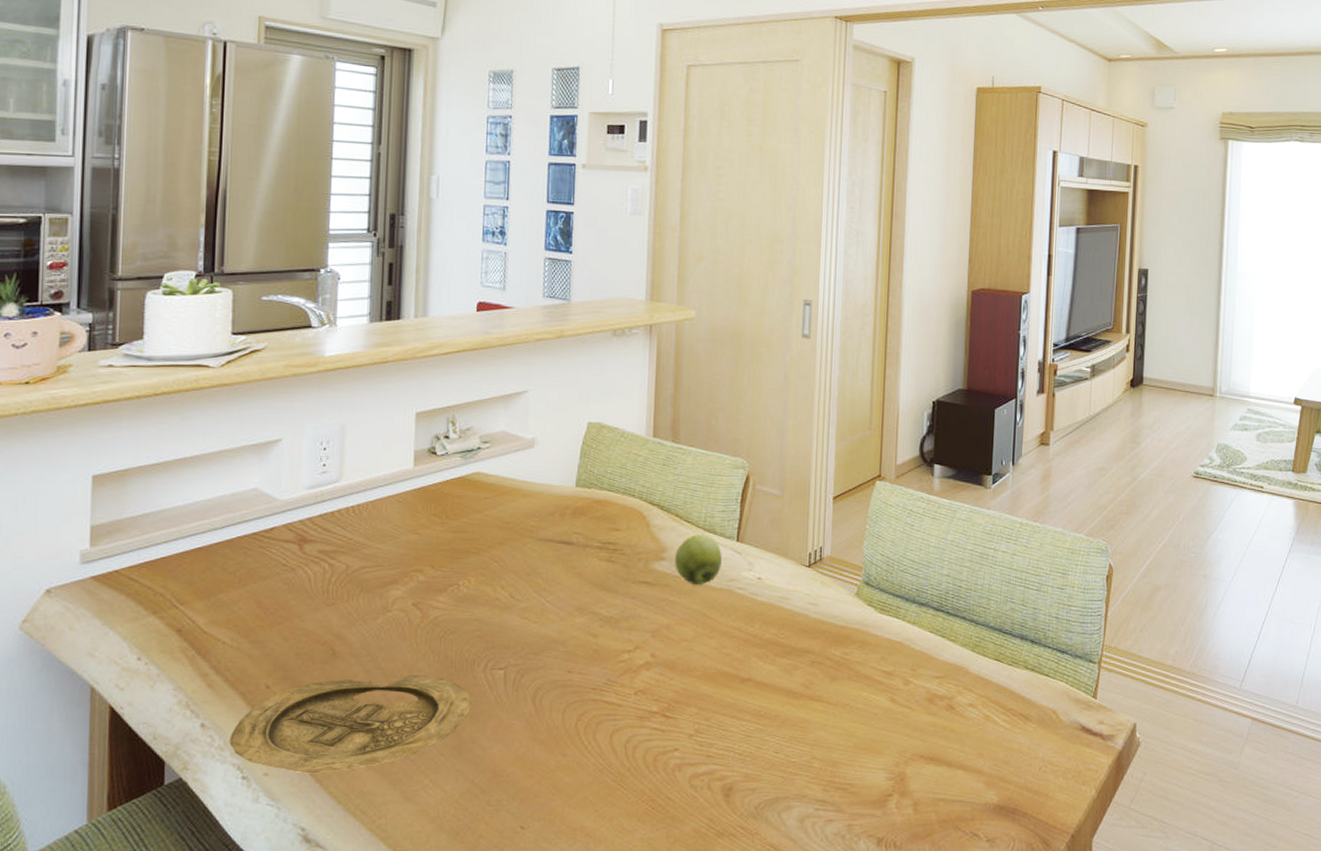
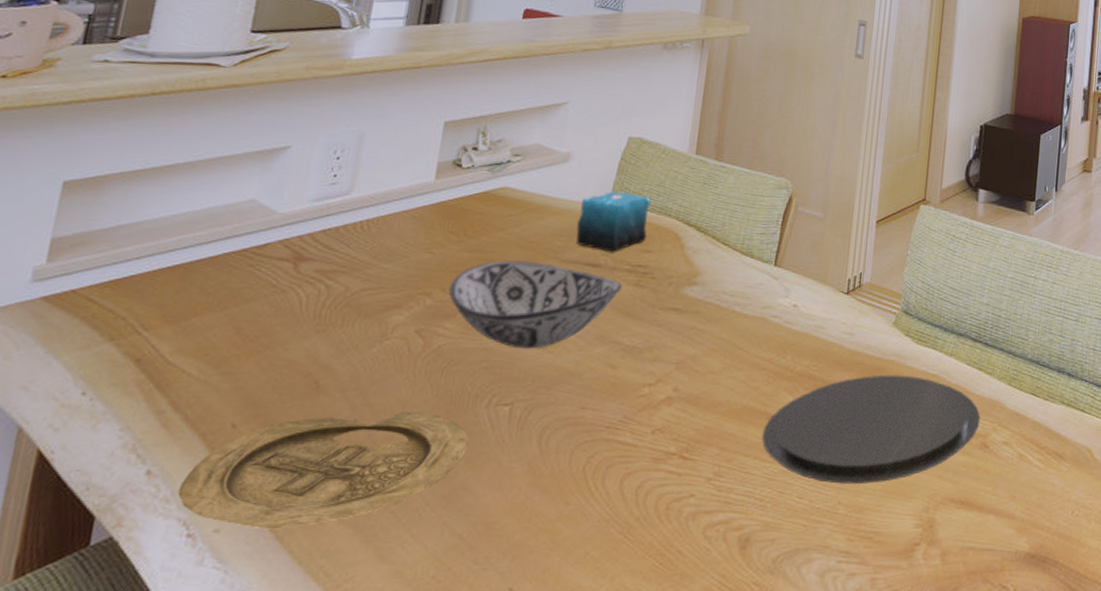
decorative bowl: none [438,540,595,619] -> present [448,260,622,349]
candle: none [548,474,614,531] -> present [576,191,651,252]
apple: present [675,534,722,584] -> none [707,258,758,312]
plate: none [736,642,946,741] -> present [761,375,981,484]

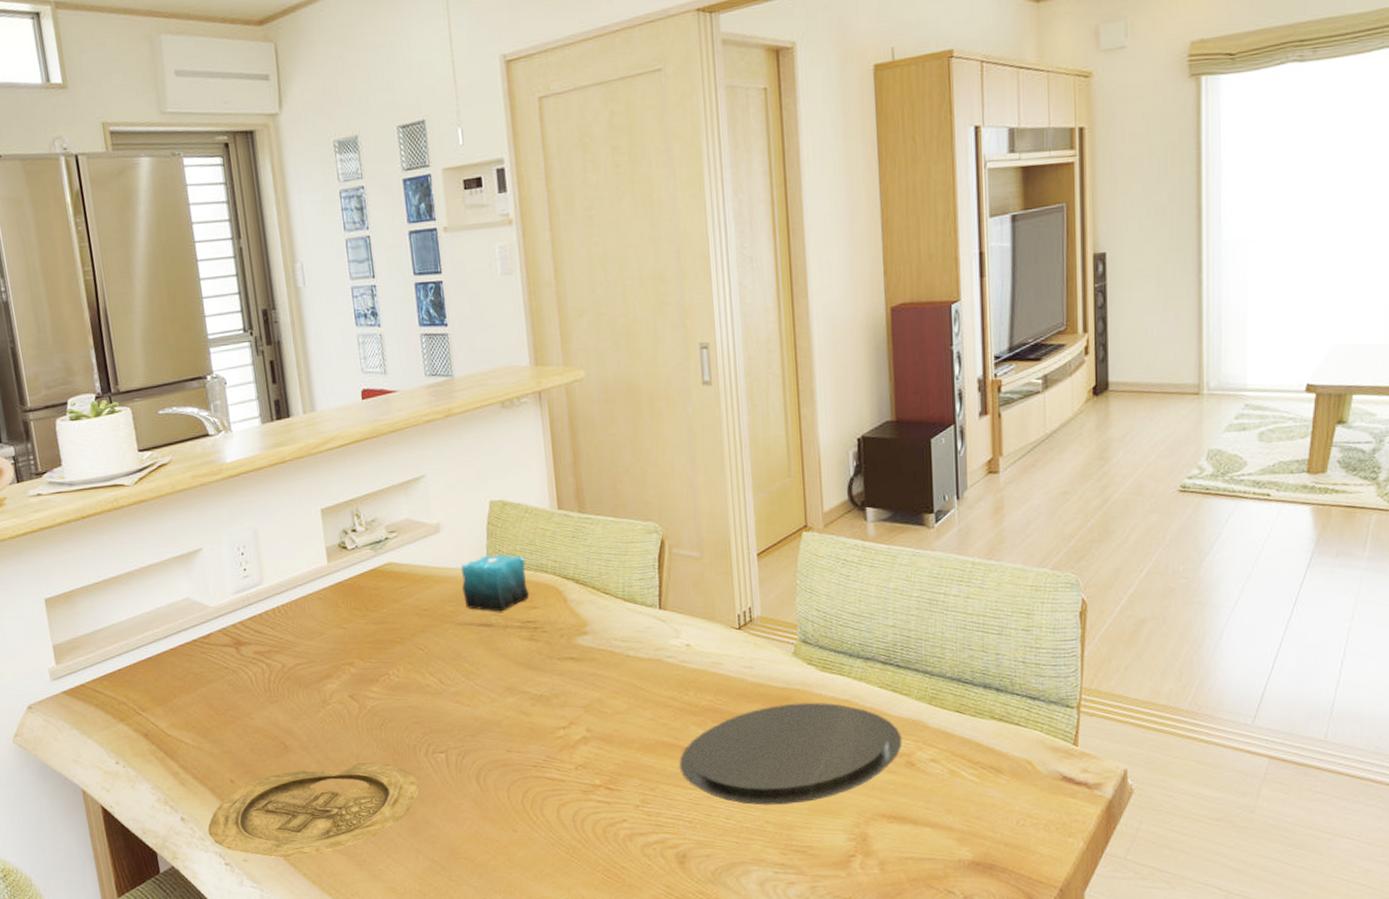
decorative bowl: present [448,260,622,349] -> none [366,627,518,704]

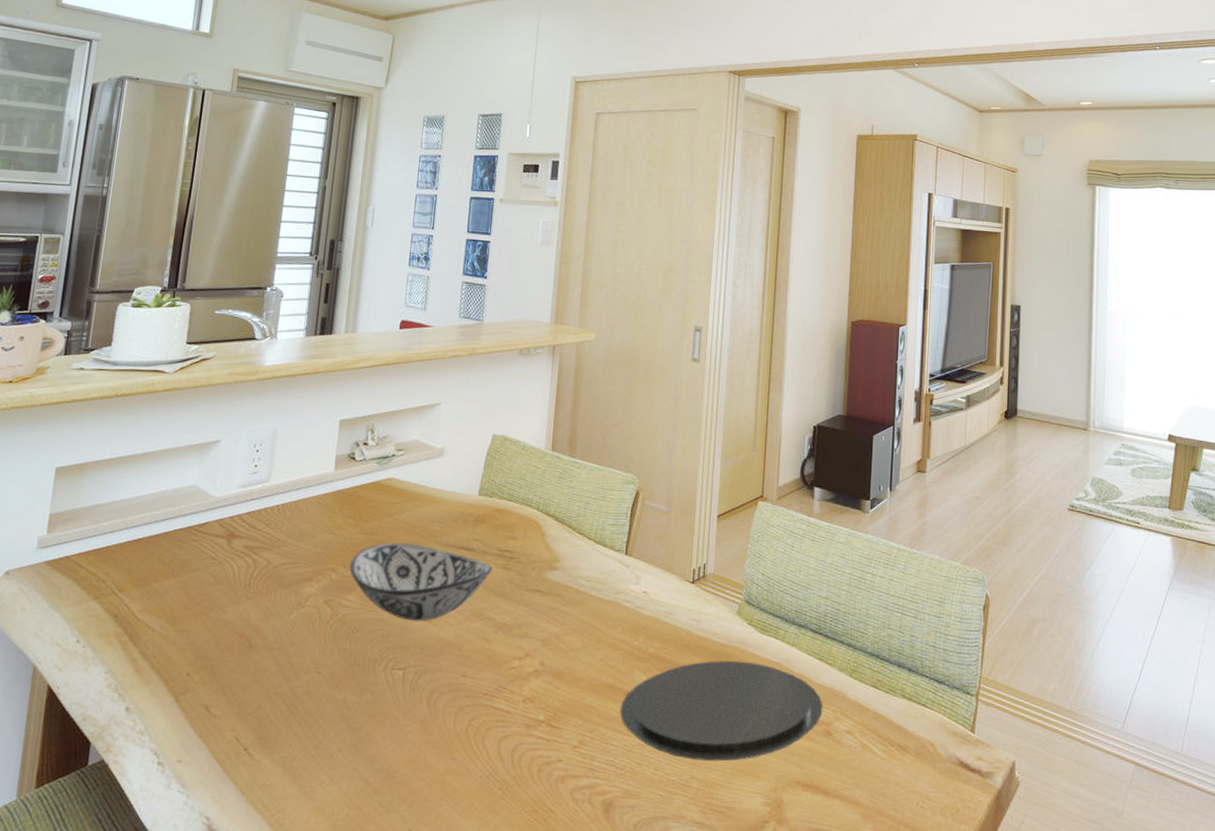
plate: present [208,762,419,858] -> none [149,670,370,764]
decorative bowl: none [366,627,518,704] -> present [349,542,493,621]
candle: present [461,554,530,612] -> none [452,483,514,538]

